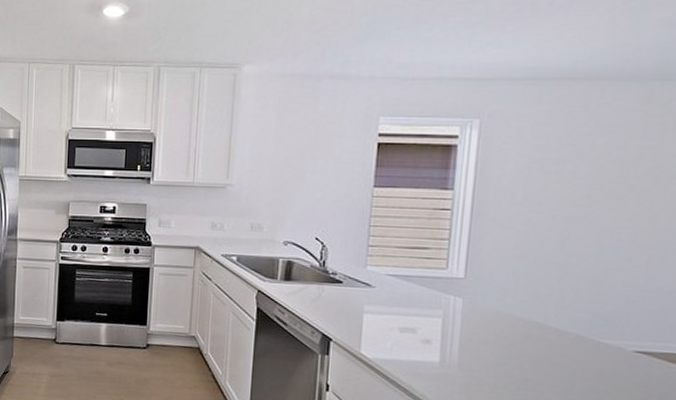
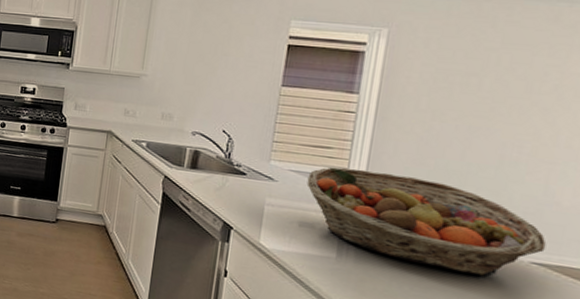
fruit basket: none [405,267,650,369] -> present [307,167,547,276]

